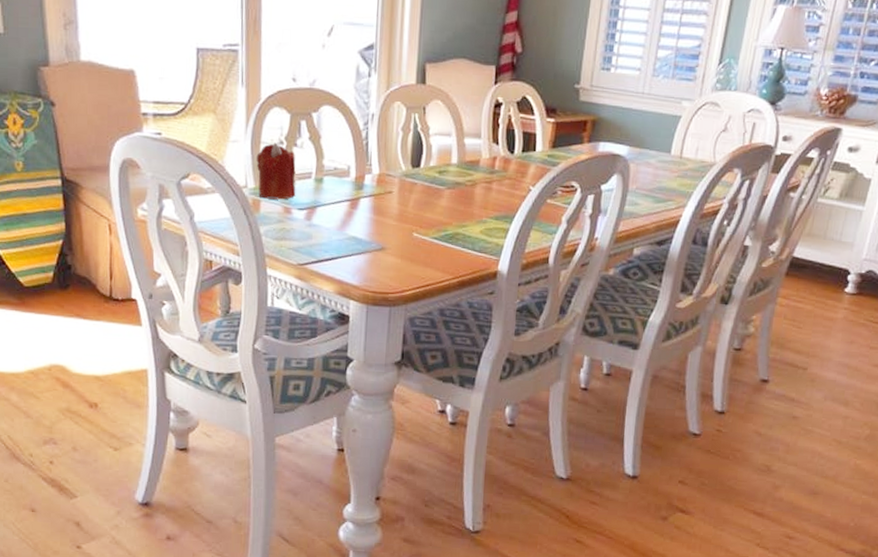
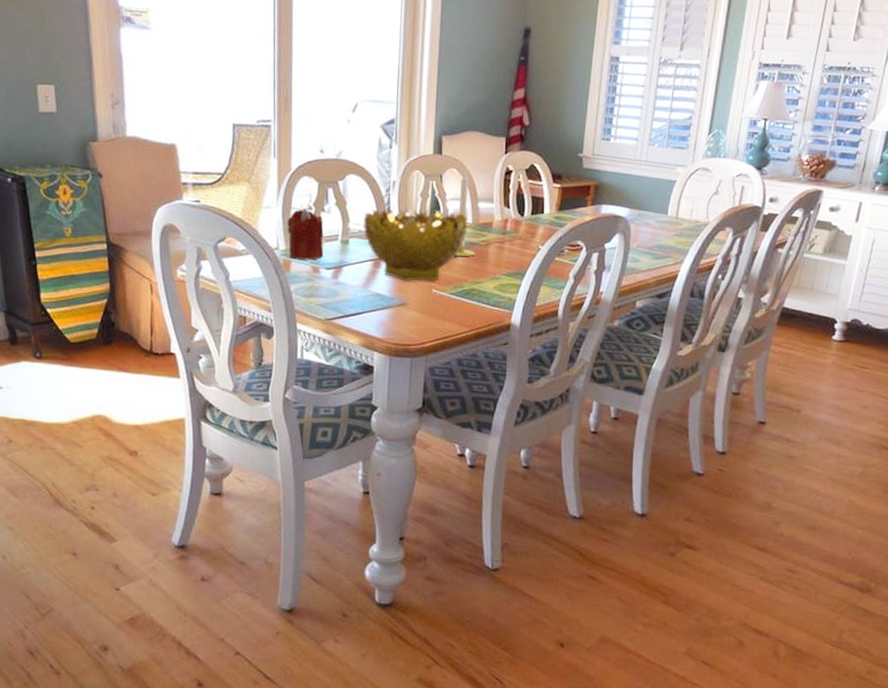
decorative bowl: none [338,143,453,224] -> present [363,208,468,281]
candle: none [438,104,461,198] -> present [455,171,476,257]

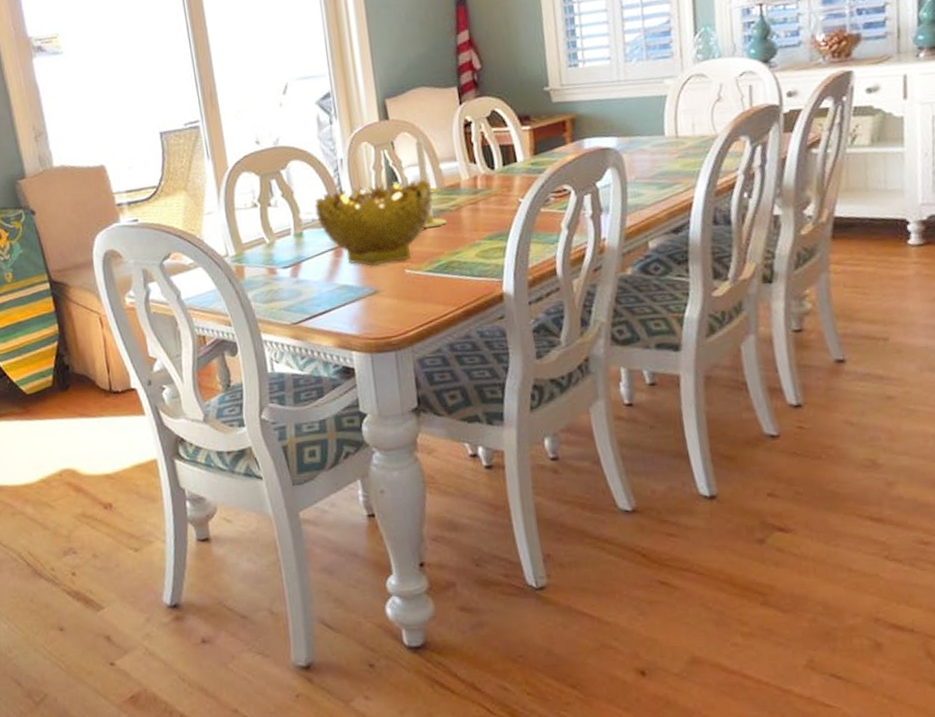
candle: present [287,208,324,260] -> none [232,206,278,264]

